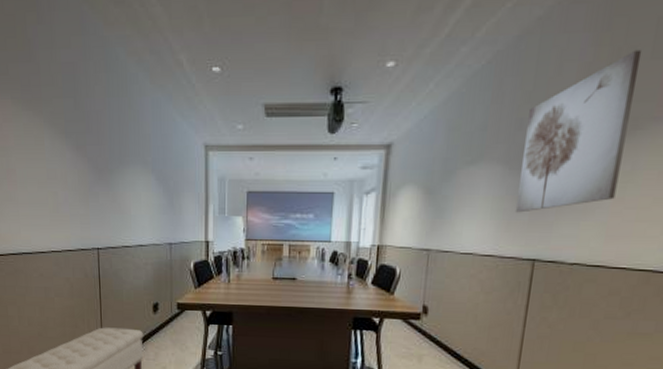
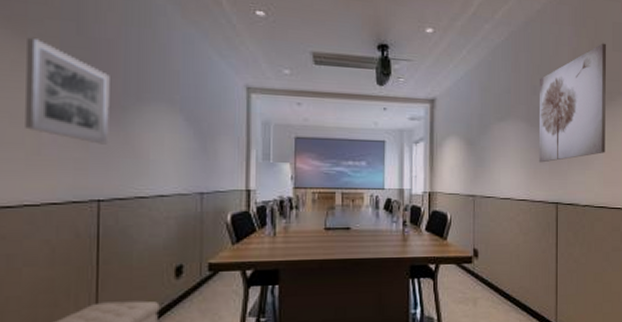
wall art: none [43,115,102,203] -> present [25,37,110,145]

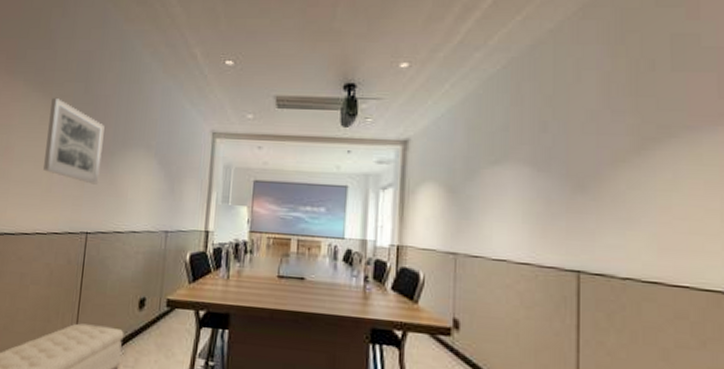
wall art: present [538,43,607,163] -> none [549,62,661,218]

